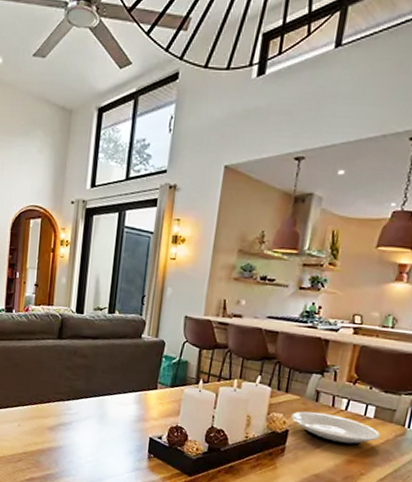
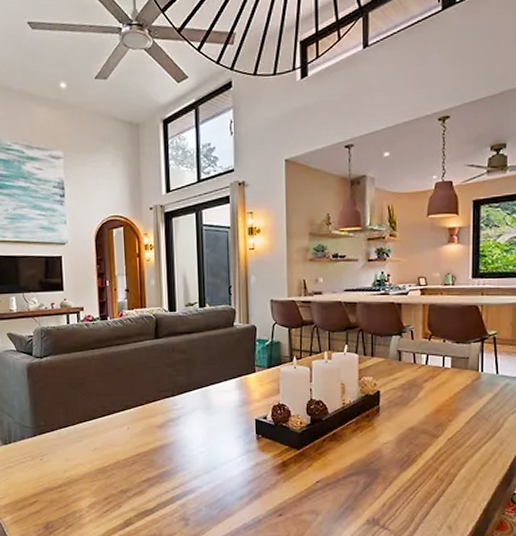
plate: present [290,411,381,446] -> none [380,370,460,397]

